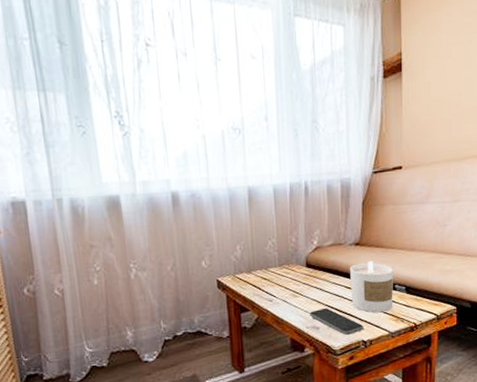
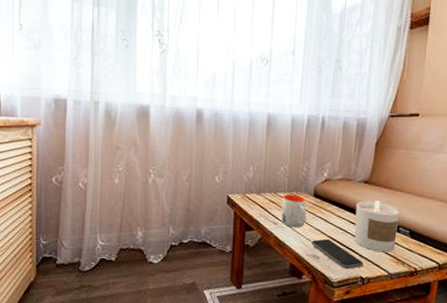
mug: none [274,267,301,302] -> present [281,194,307,228]

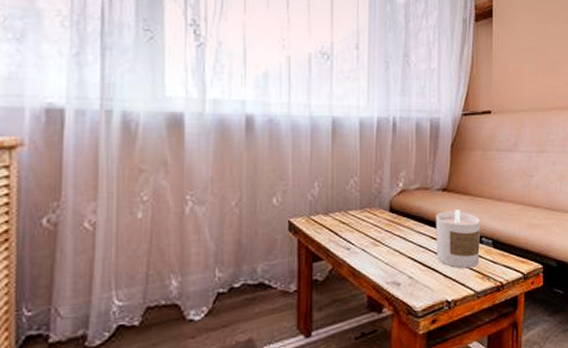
mug: present [281,194,307,228] -> none [354,211,383,252]
smartphone: present [312,238,364,269] -> none [391,260,449,293]

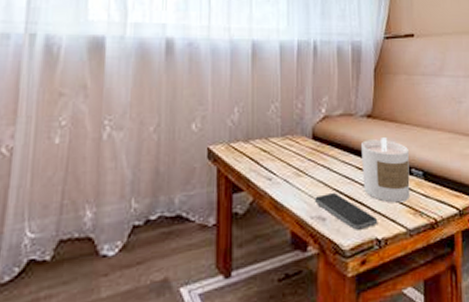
smartphone: none [391,260,449,293] -> present [315,192,378,230]

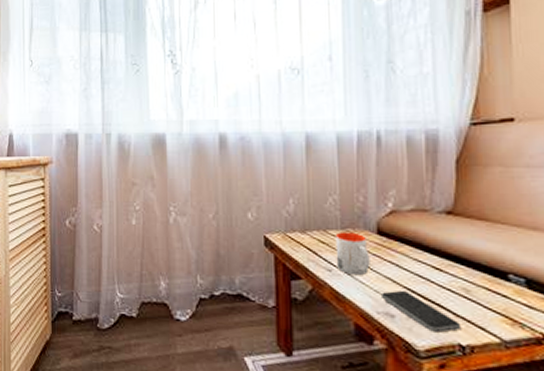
mug: none [276,139,306,183] -> present [335,232,370,276]
candle: present [362,137,410,203] -> none [439,237,507,311]

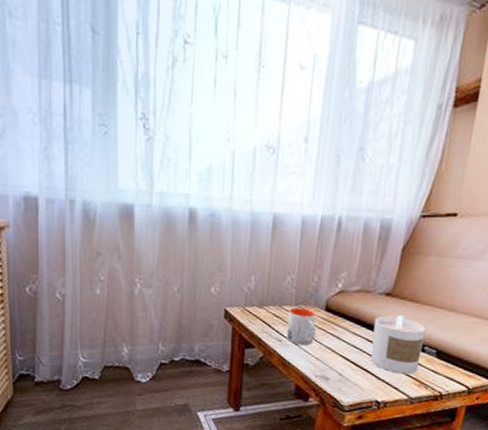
smartphone: present [382,290,462,333] -> none [321,358,381,392]
candle: none [439,237,507,311] -> present [370,315,425,375]

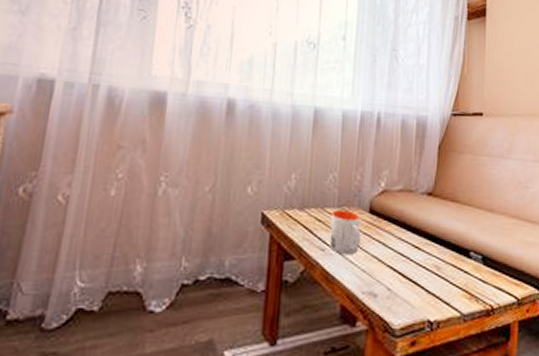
candle: present [370,315,425,375] -> none [418,217,469,286]

